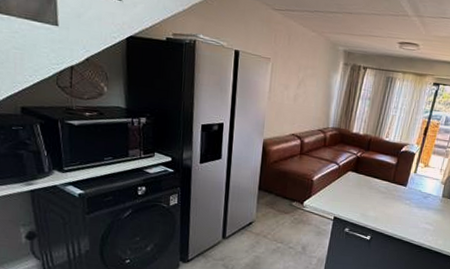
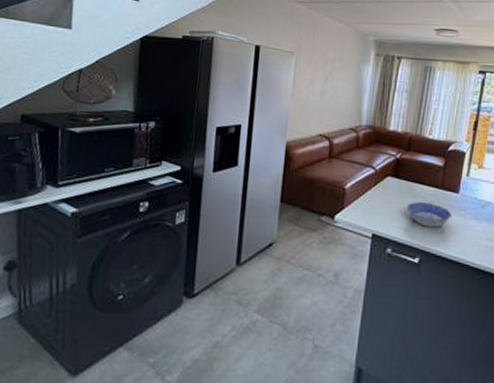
bowl: none [363,192,399,213] -> present [406,202,451,228]

